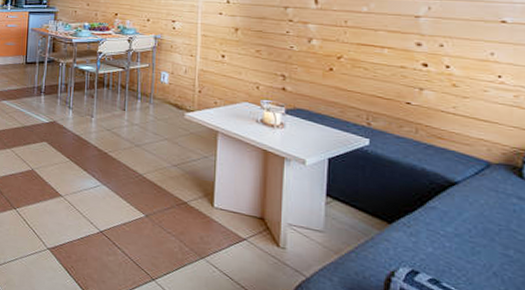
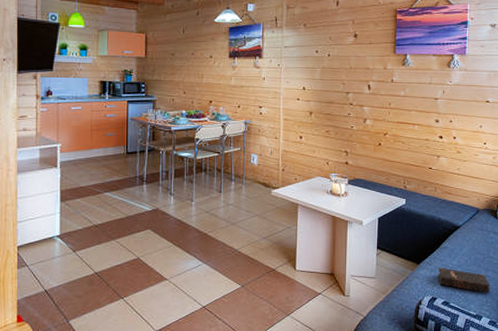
hardback book: none [421,232,512,280] -> present [438,267,490,293]

